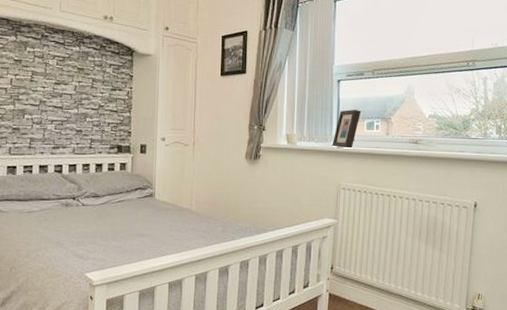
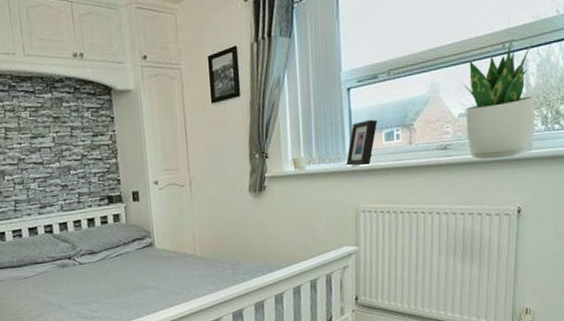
planter: none [433,63,491,157] -> present [463,42,535,159]

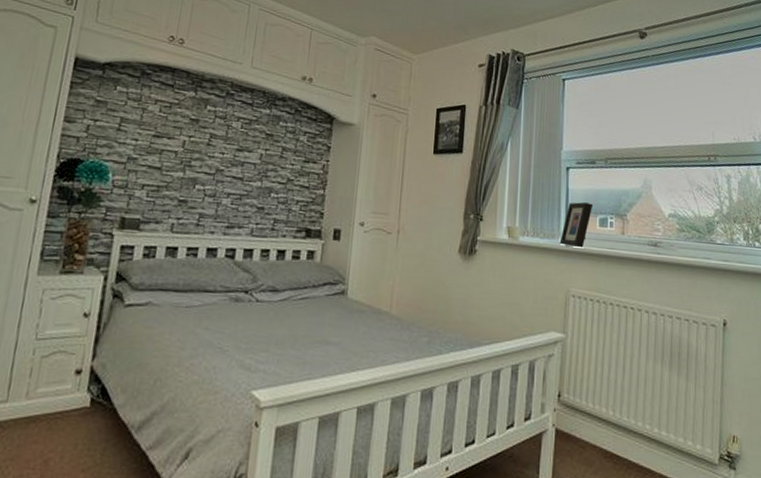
planter: present [463,42,535,159] -> none [673,158,738,265]

